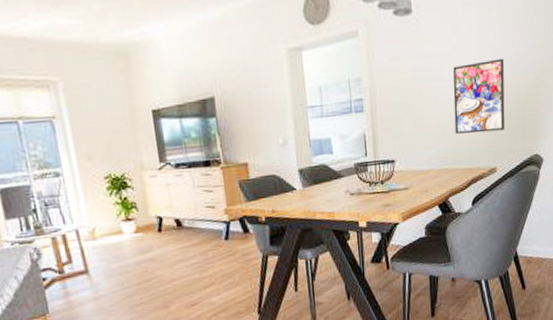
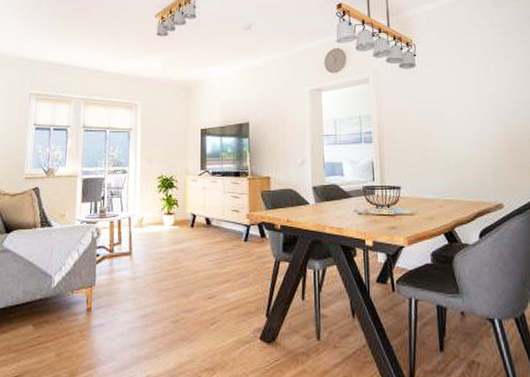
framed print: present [453,58,506,134] -> none [454,106,510,170]

